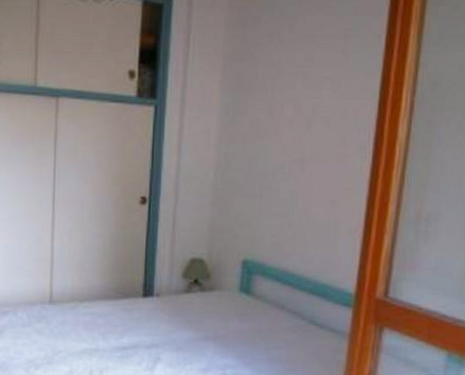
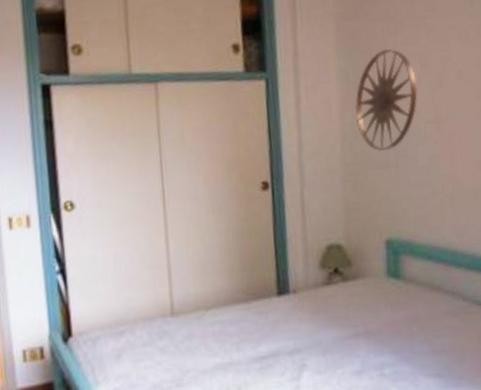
wall art: none [230,92,288,181] -> present [355,49,418,151]

